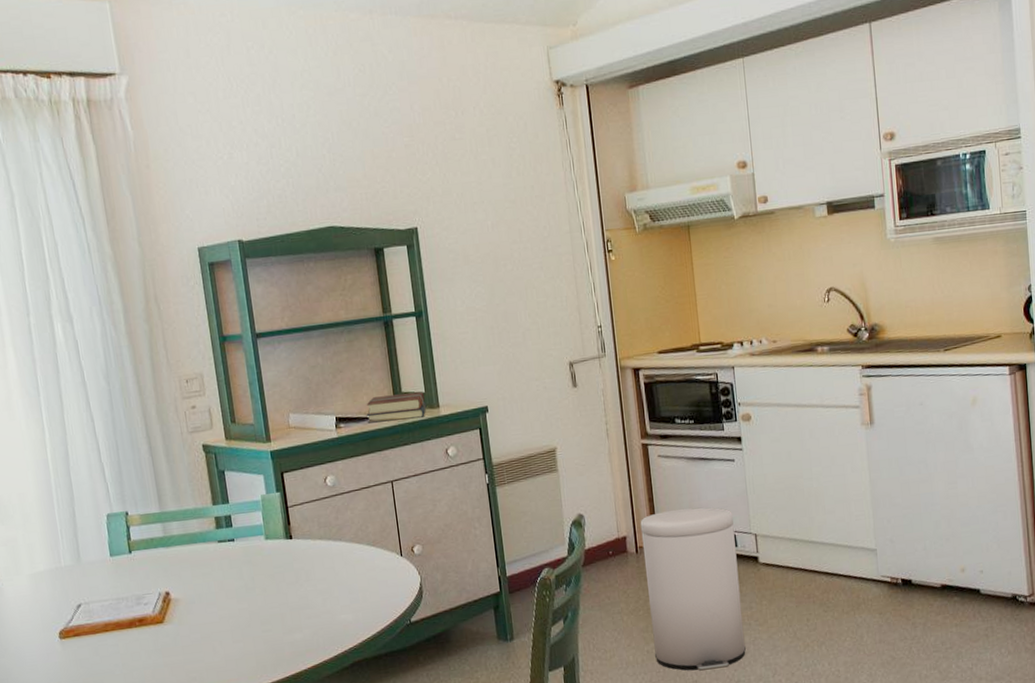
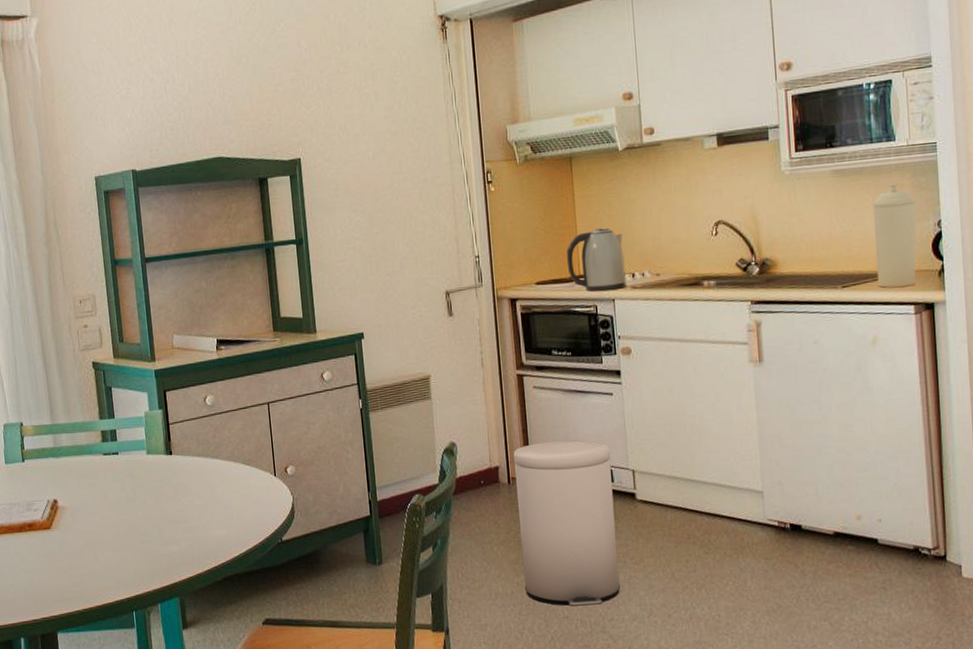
books: present [366,392,427,424] -> none [246,317,304,346]
kettle: none [686,296,745,361] -> present [566,228,627,293]
canister: none [970,249,1010,351] -> present [872,183,917,288]

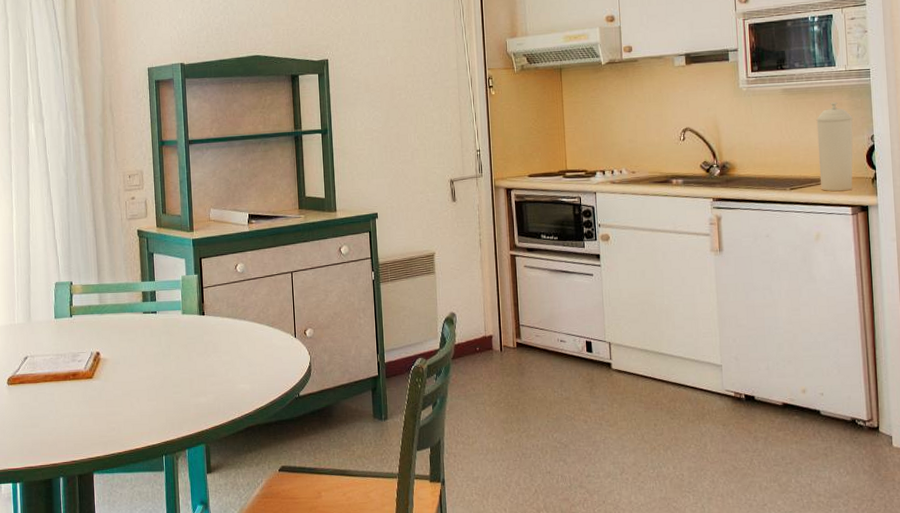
pedal bin: present [513,440,620,607] -> none [505,314,596,463]
kettle: present [566,228,627,293] -> none [555,130,607,186]

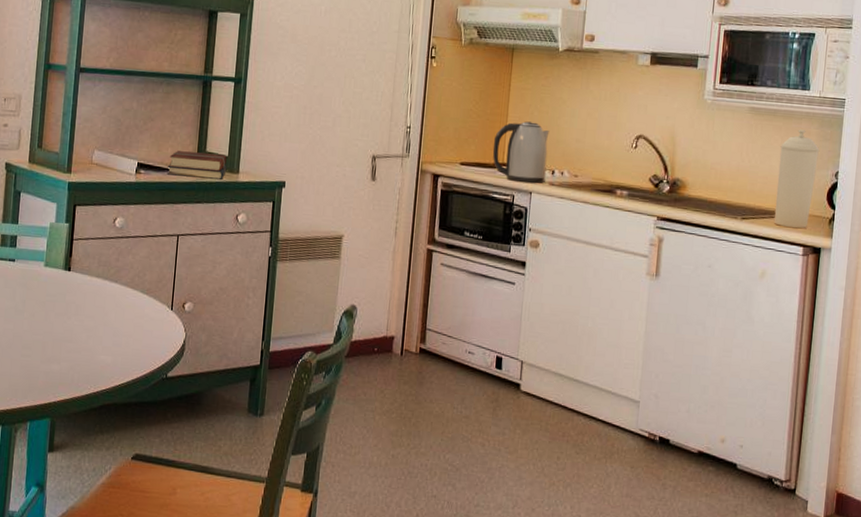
books: none [274,197,326,221] -> present [166,151,227,181]
kettle: none [555,130,607,186] -> present [492,121,550,184]

